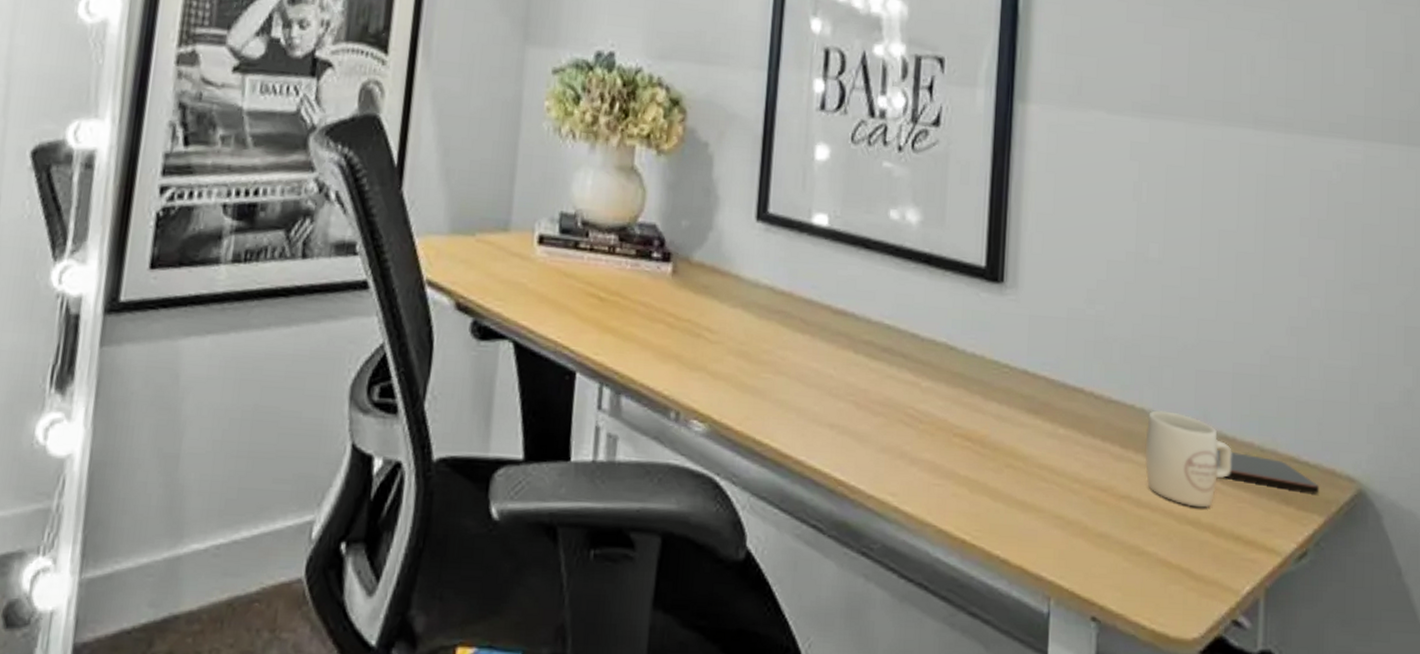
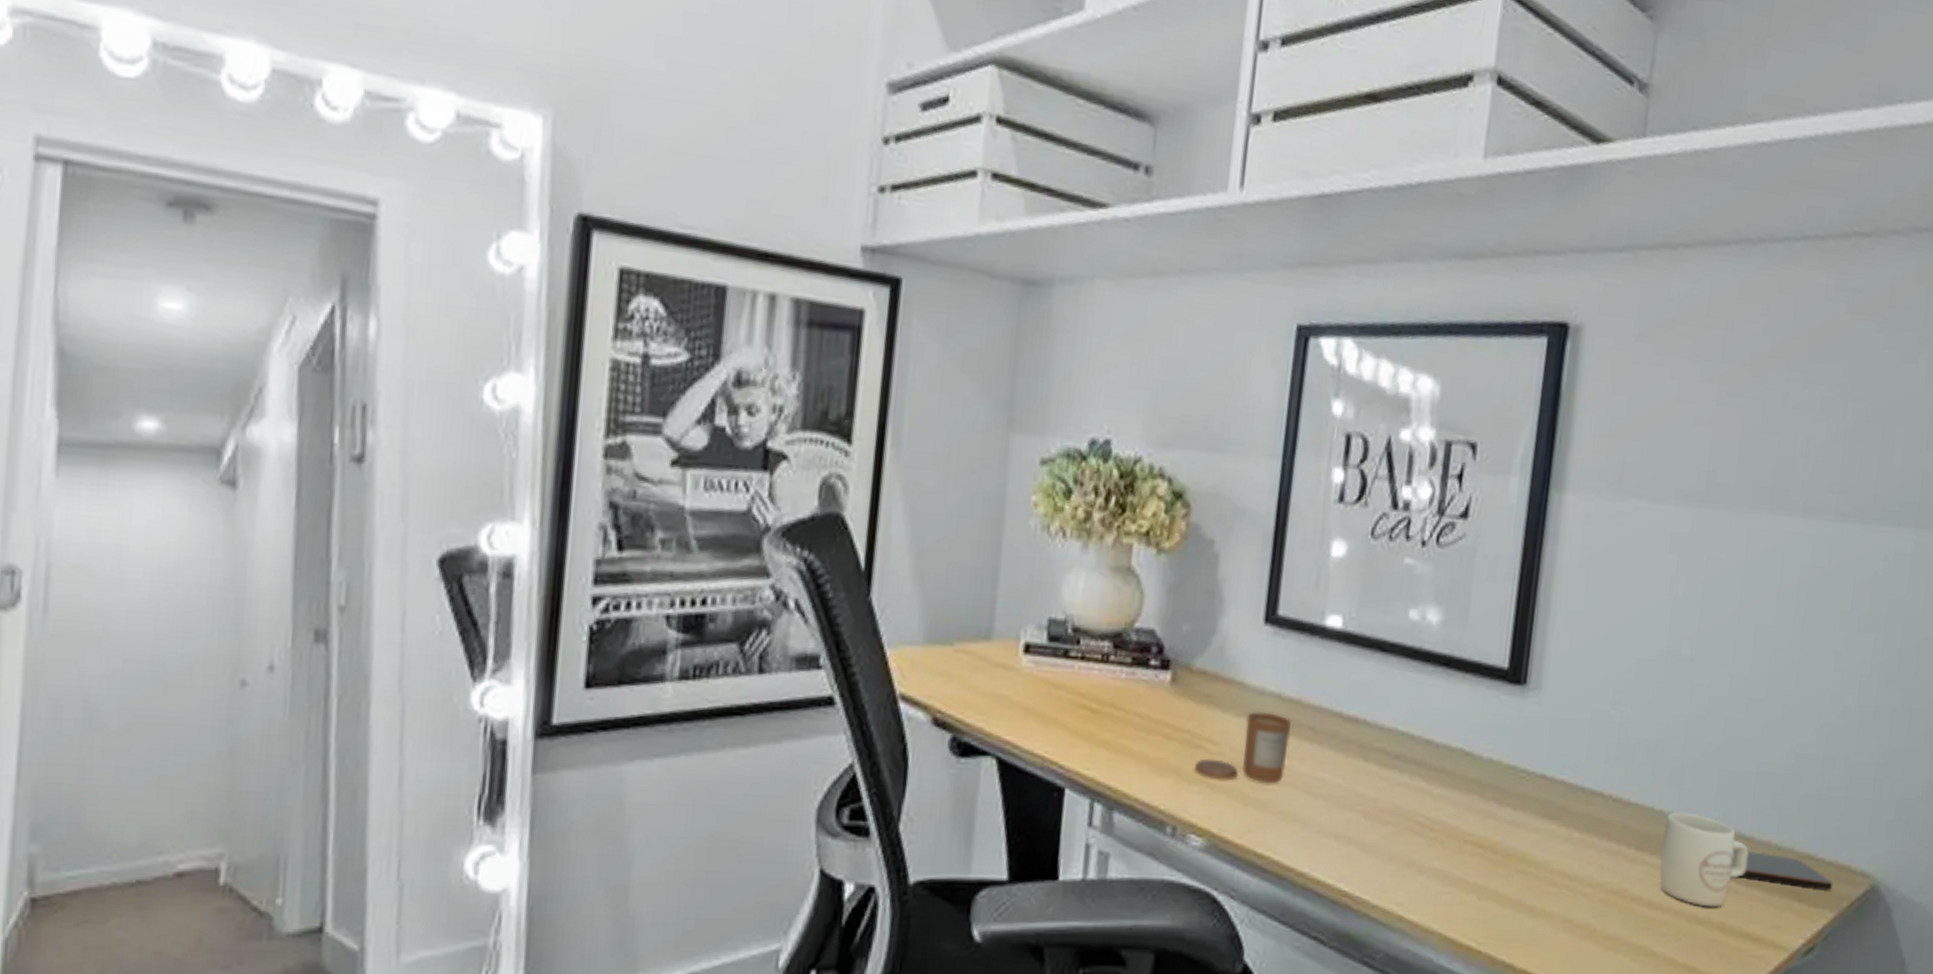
candle: none [695,303,784,372] -> present [1194,712,1291,784]

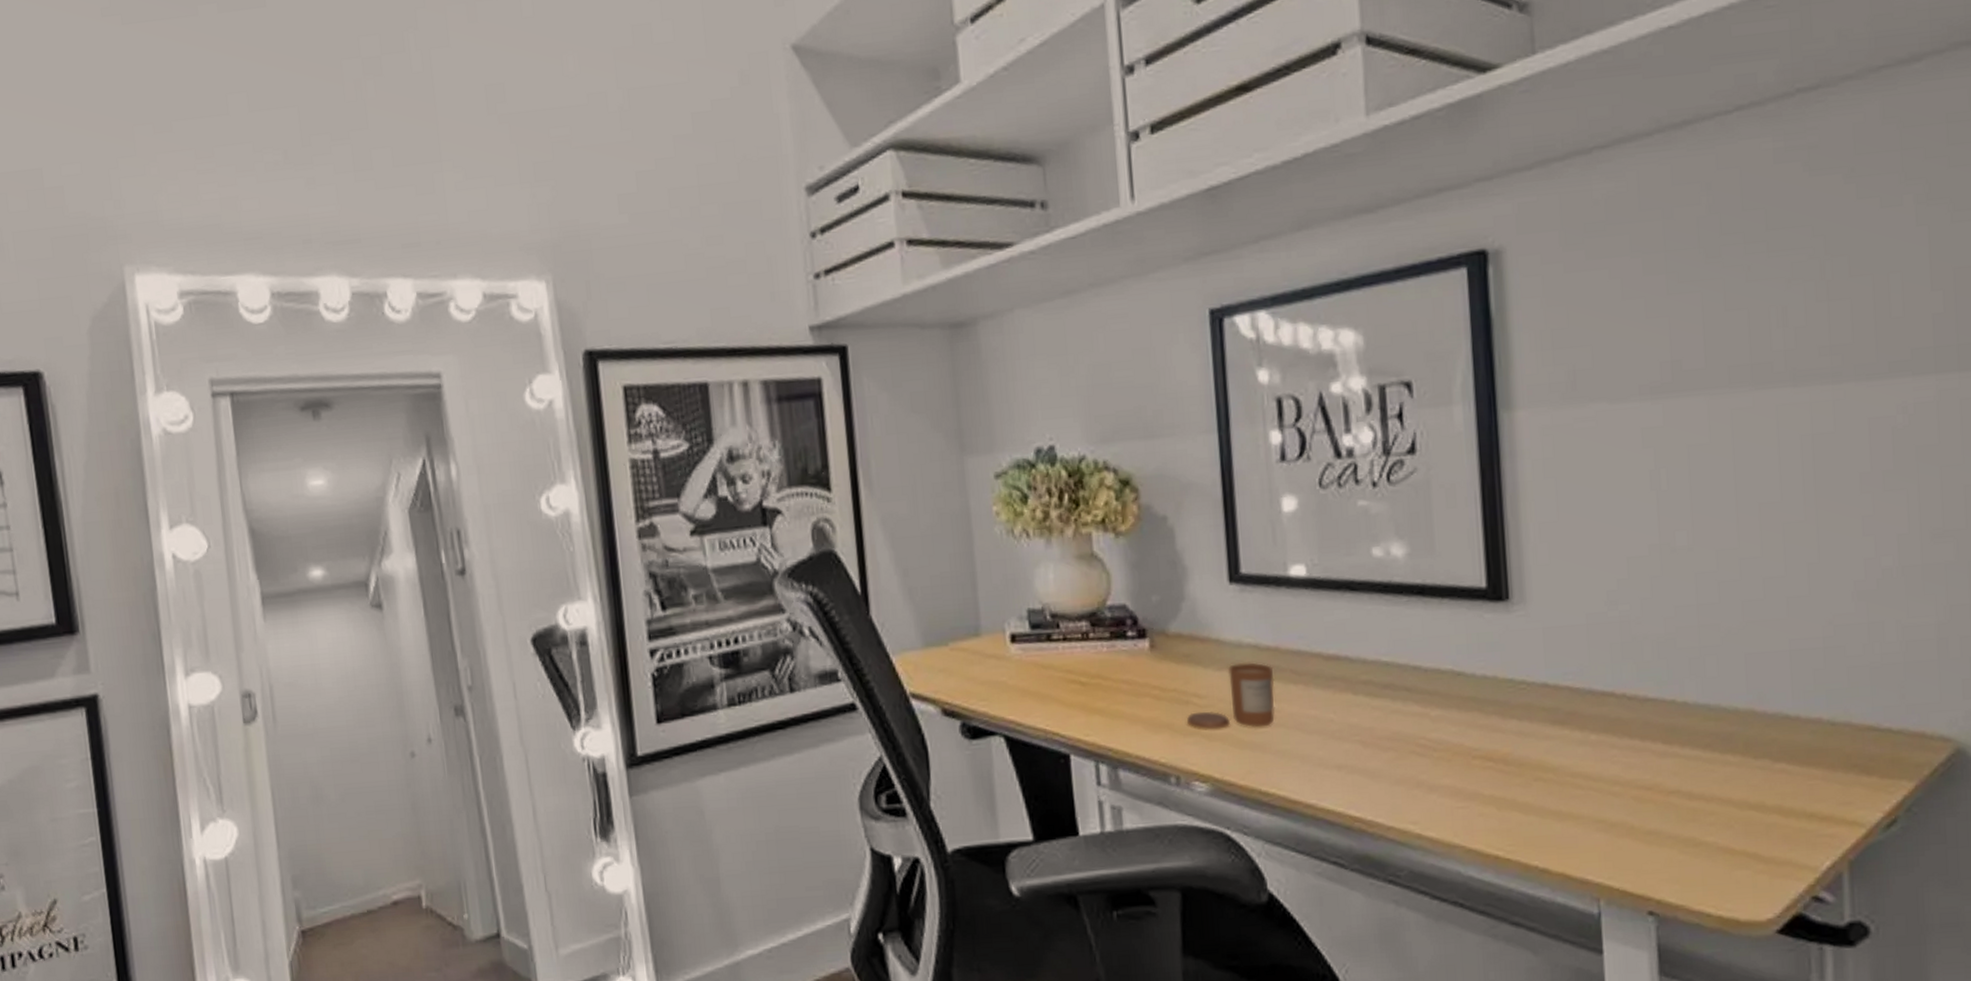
mug: present [1659,812,1749,907] -> none [1691,700,1797,792]
phone: present [1732,848,1833,890] -> none [1778,729,1907,760]

